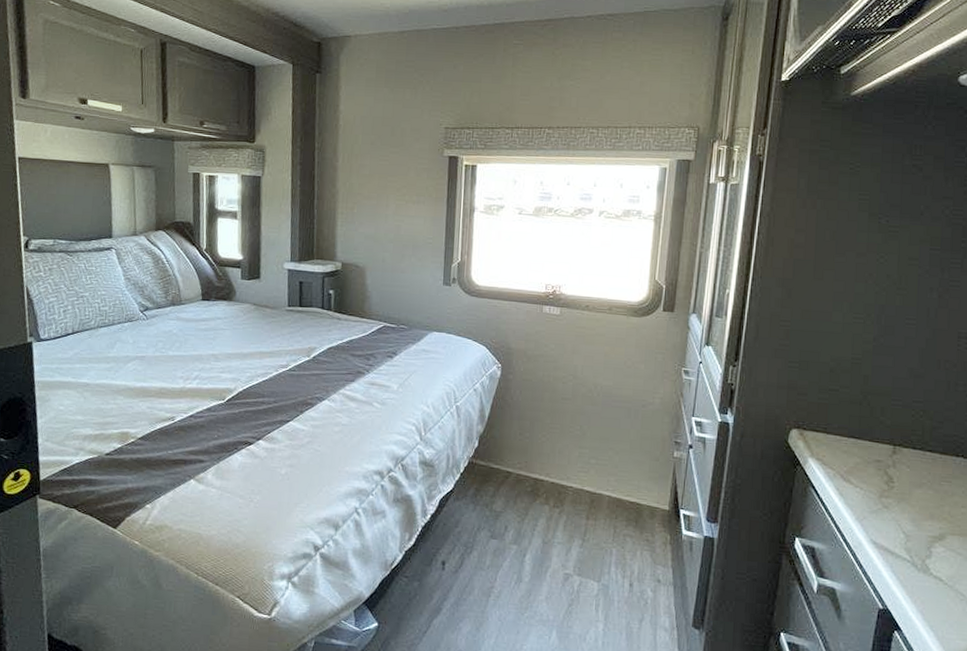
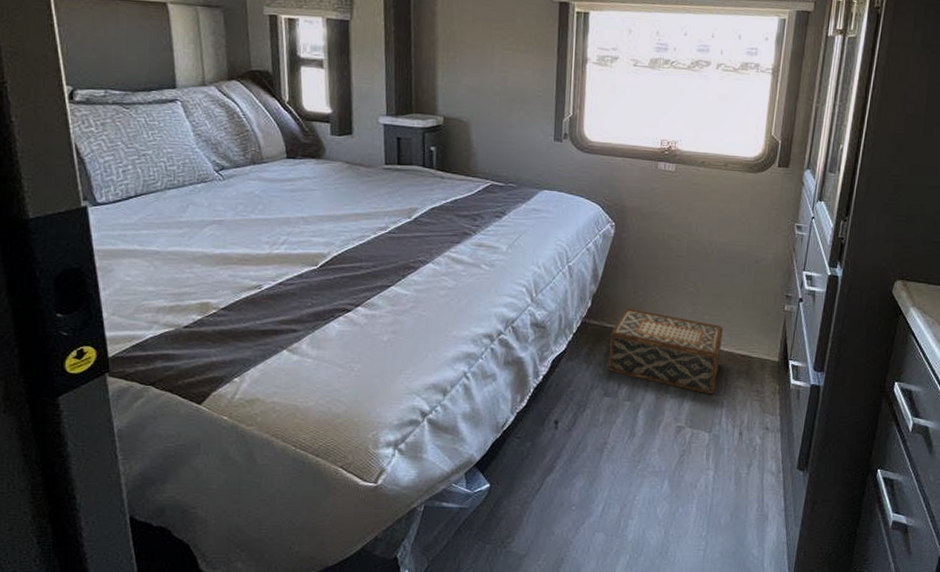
woven basket: none [494,449,610,542] -> present [608,308,723,395]

